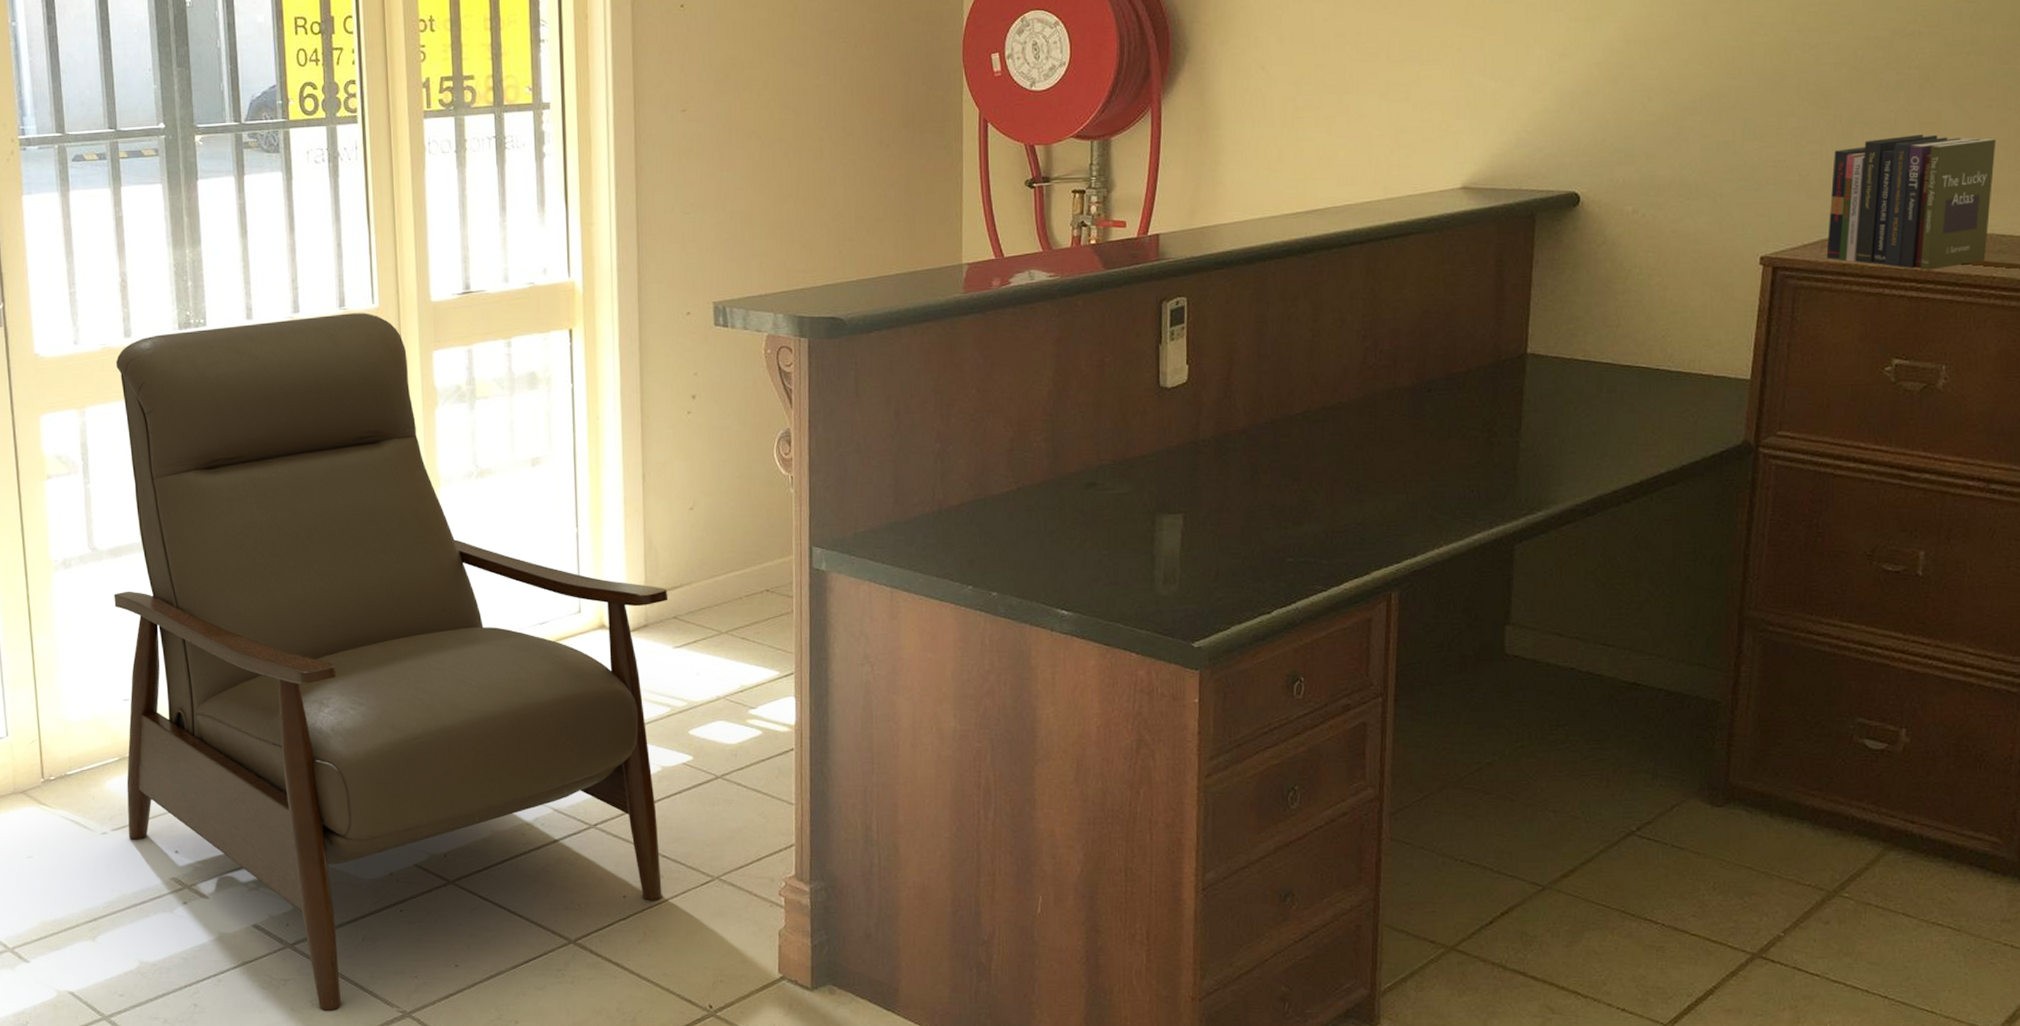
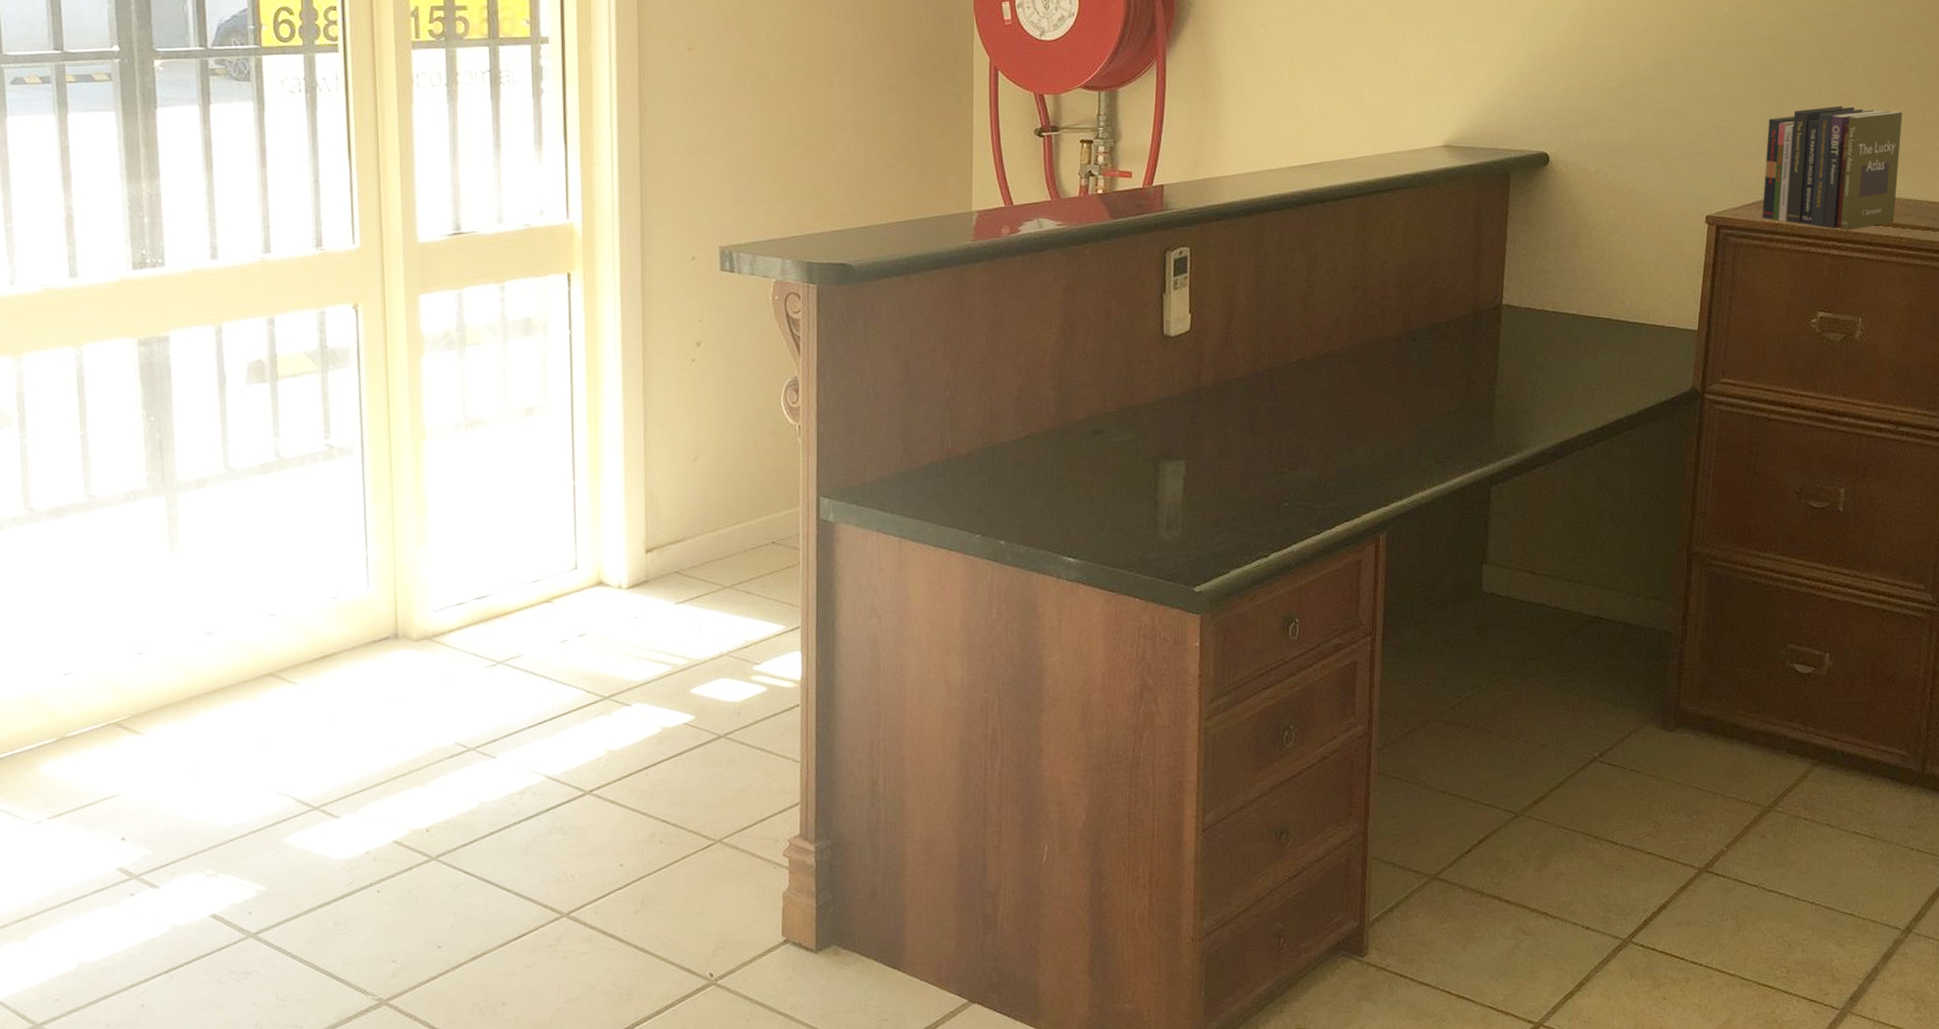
chair: present [114,313,669,1011] -> none [53,254,670,1003]

